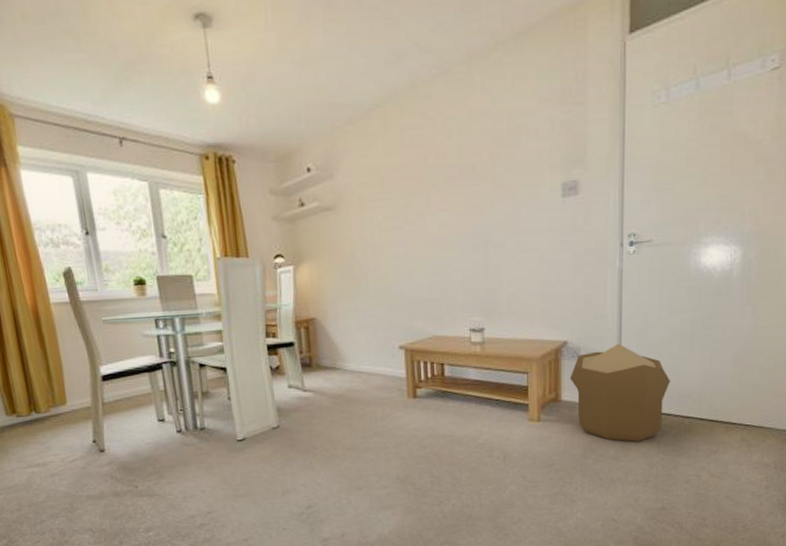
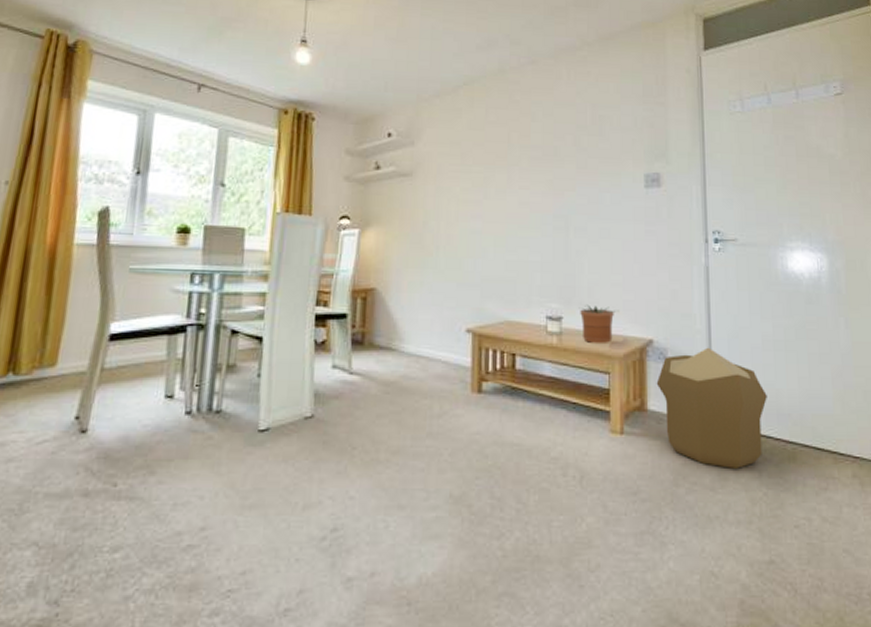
planter: none [499,315,537,349] -> present [579,304,620,343]

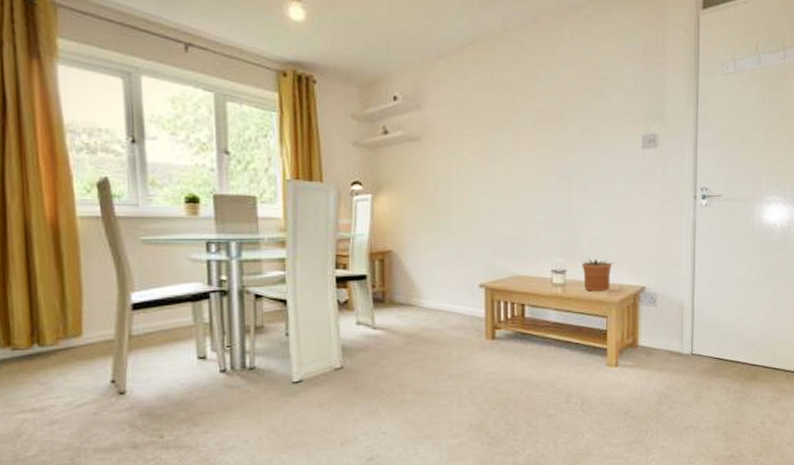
pouf: present [656,347,767,470] -> none [646,291,738,389]

